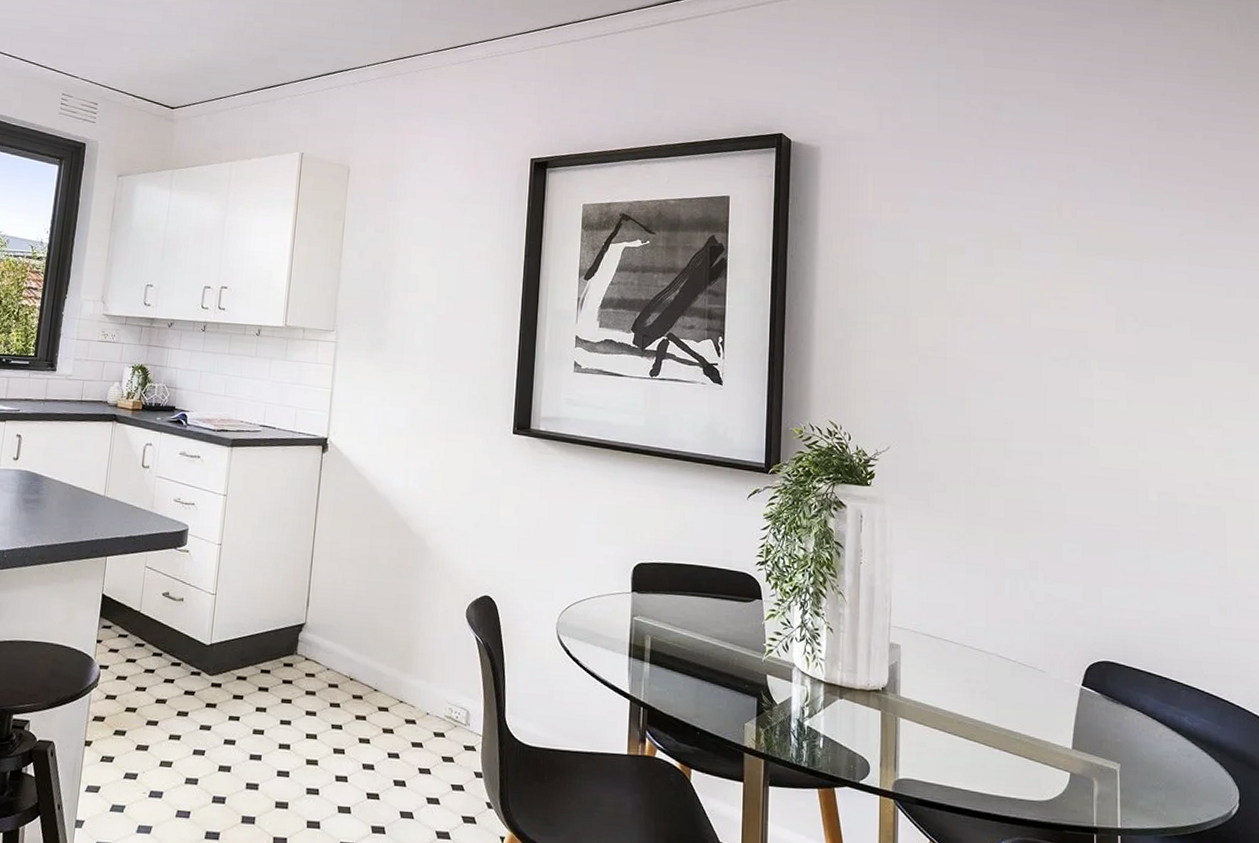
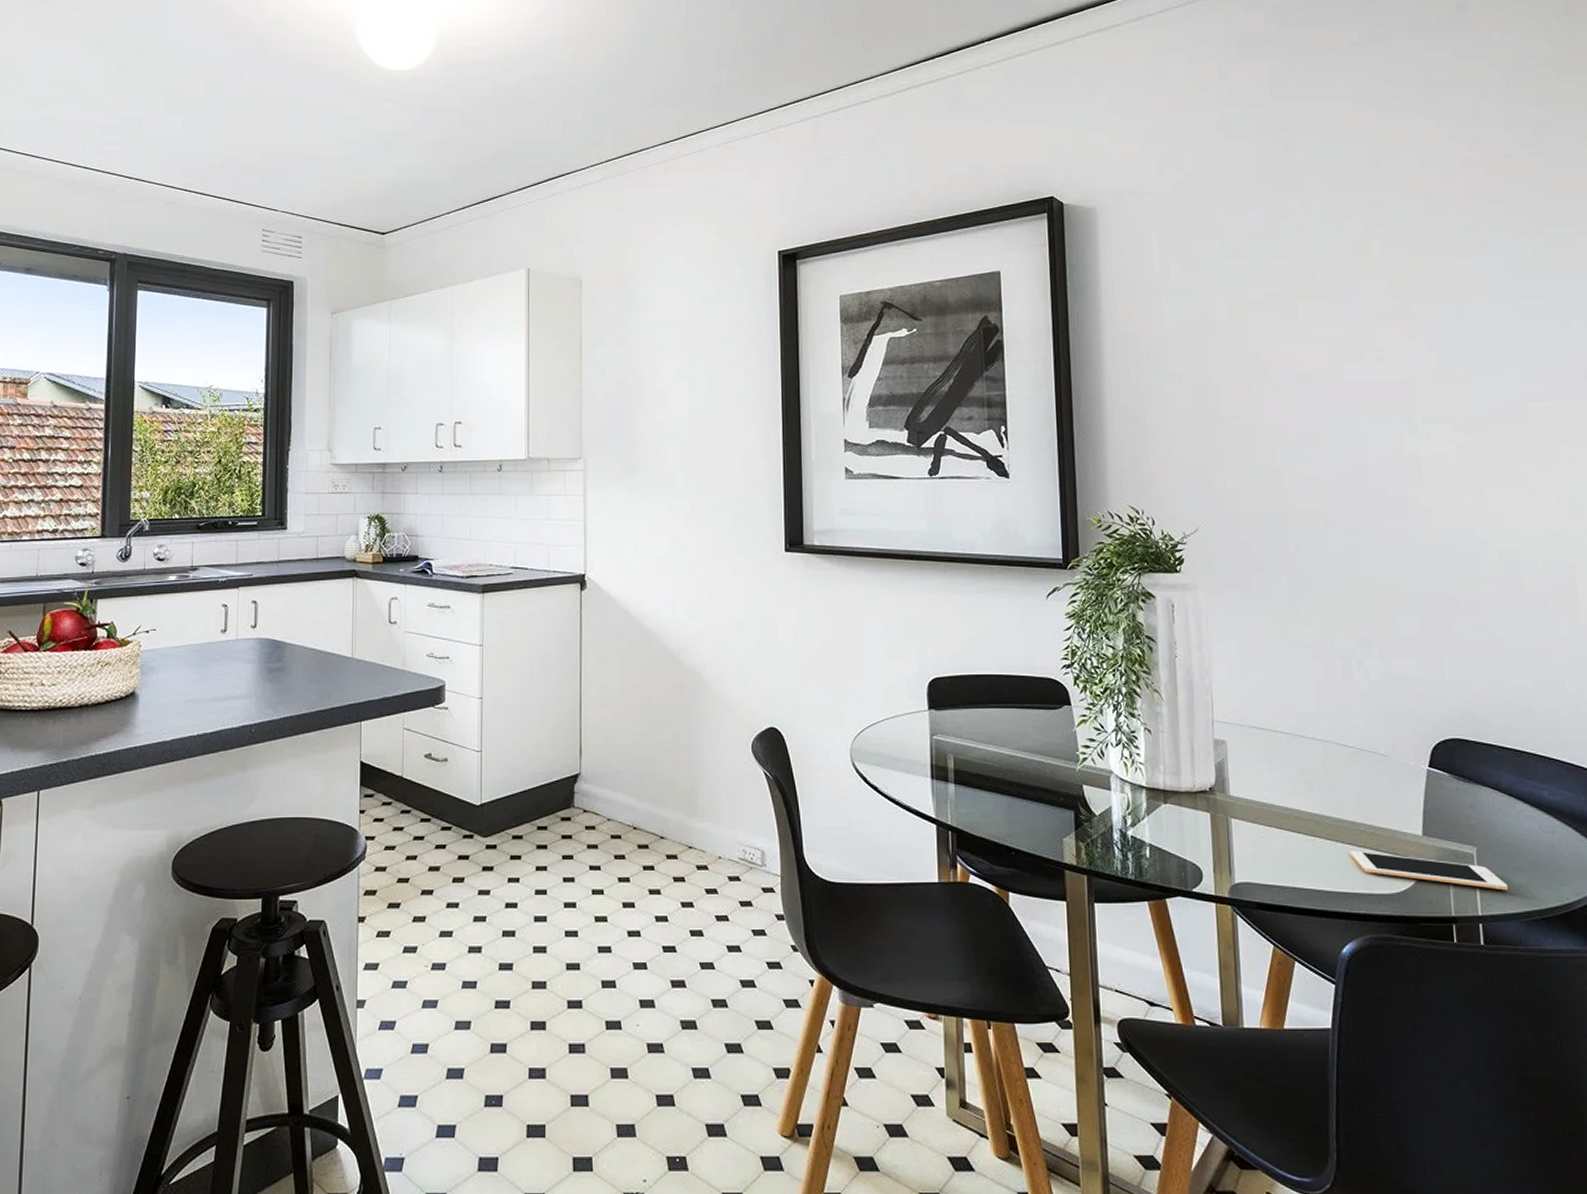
cell phone: none [1006,757,1146,807] -> present [1350,850,1508,891]

